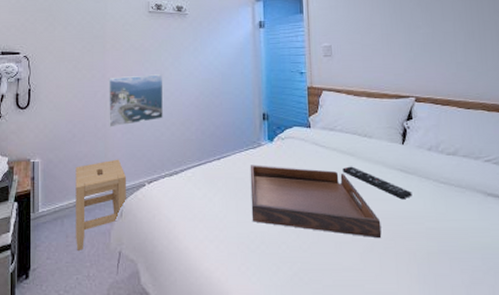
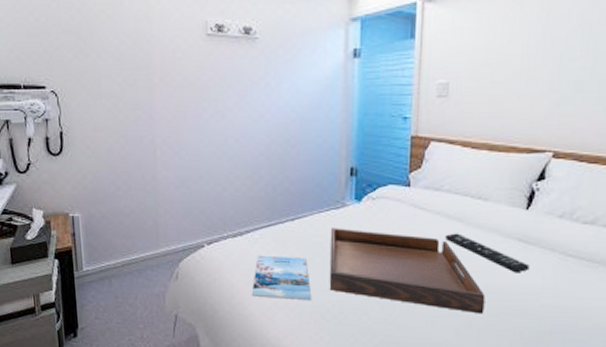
stool: present [75,159,127,250] -> none [122,216,183,312]
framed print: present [108,74,164,128] -> none [157,117,226,180]
magazine: none [186,191,237,233] -> present [251,255,311,301]

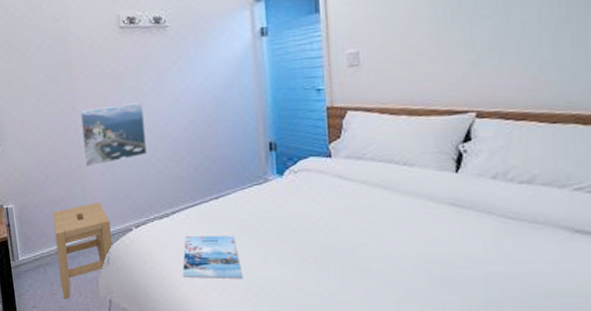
stool: none [122,216,183,312] -> present [52,202,112,299]
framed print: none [157,117,226,180] -> present [79,102,147,167]
serving tray: present [329,228,486,314] -> none [255,203,425,285]
remote control: present [445,233,530,273] -> none [374,201,468,240]

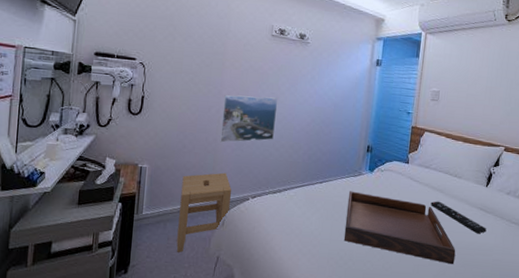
magazine: present [182,235,242,280] -> none [282,209,329,249]
serving tray: none [255,203,425,285] -> present [343,191,456,265]
remote control: none [374,201,468,240] -> present [430,201,487,234]

